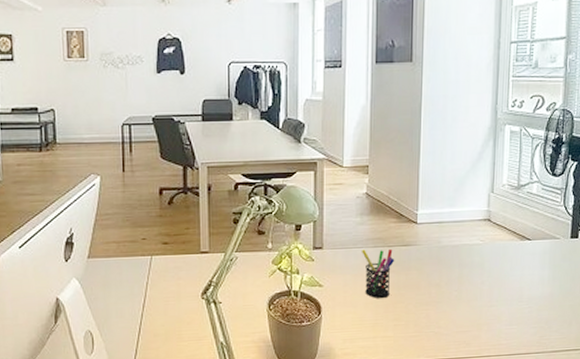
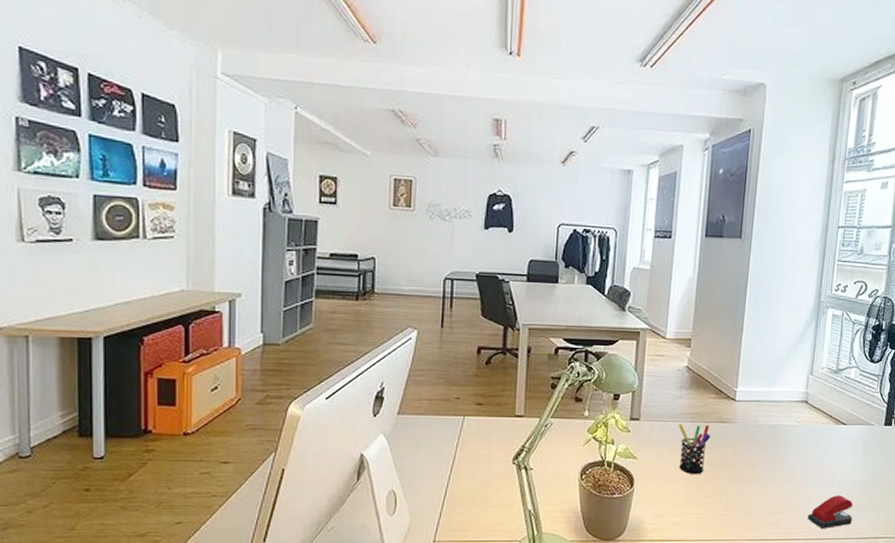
stapler: none [498,310,543,344] -> present [808,495,853,529]

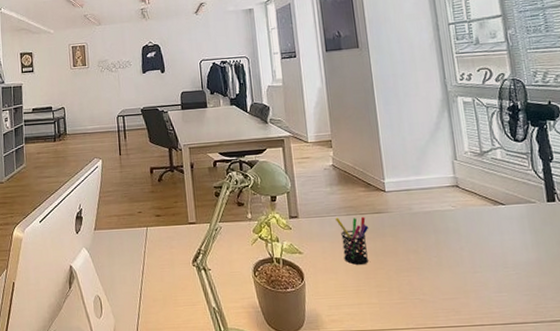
stapler: present [808,495,853,529] -> none [487,277,538,313]

